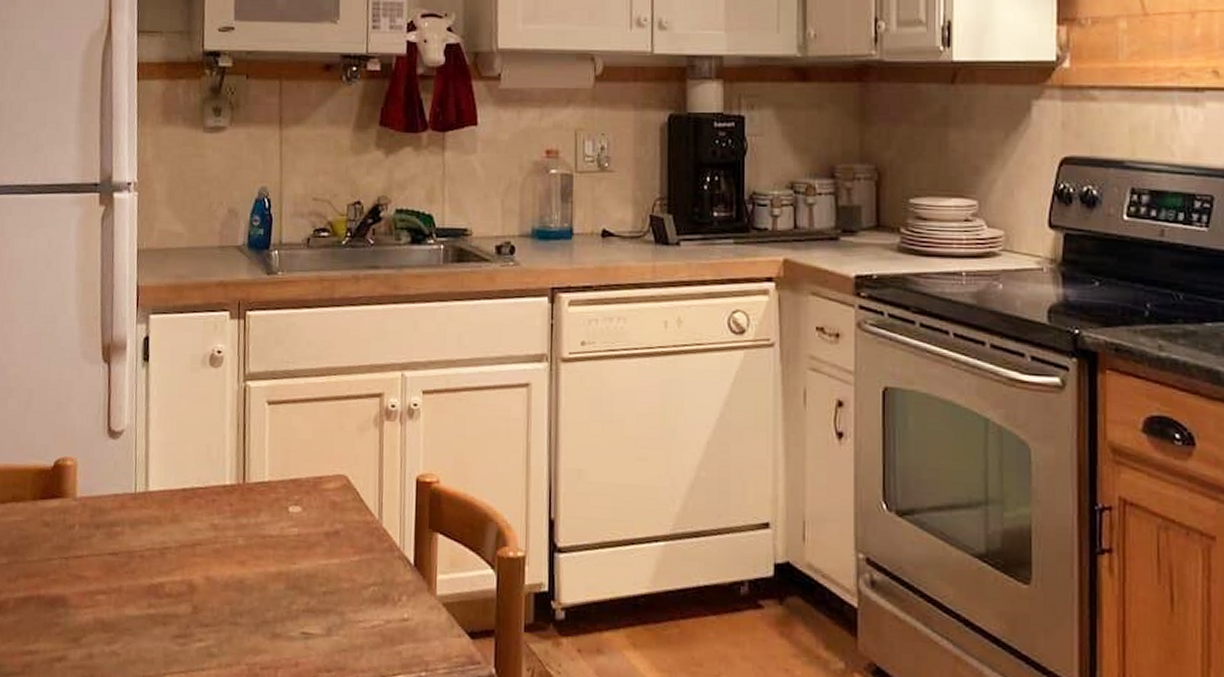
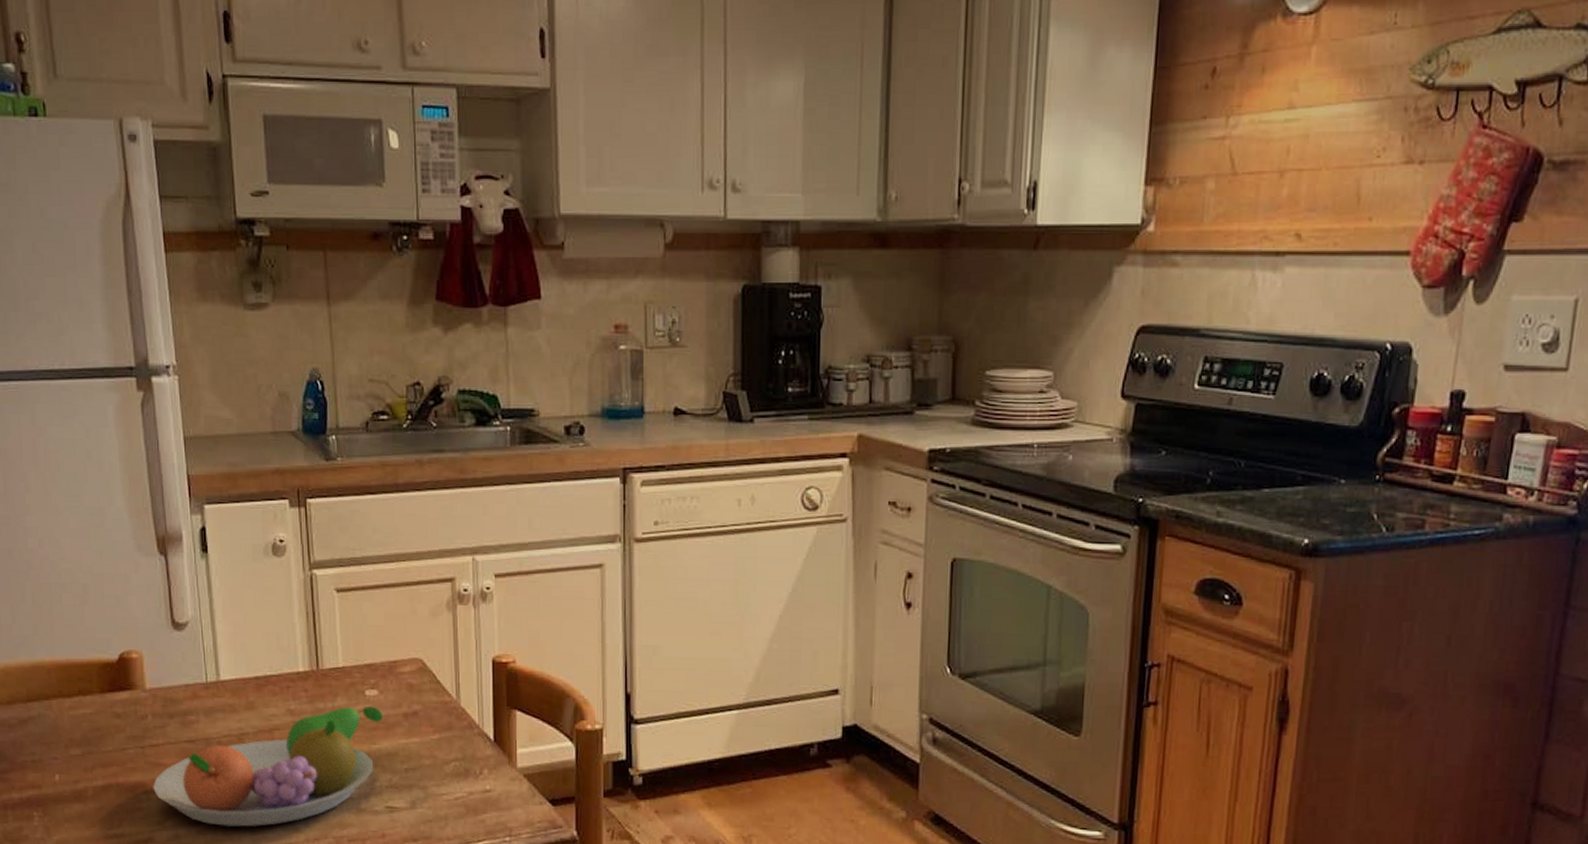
fruit bowl: none [72,522,306,649] -> present [153,706,384,827]

